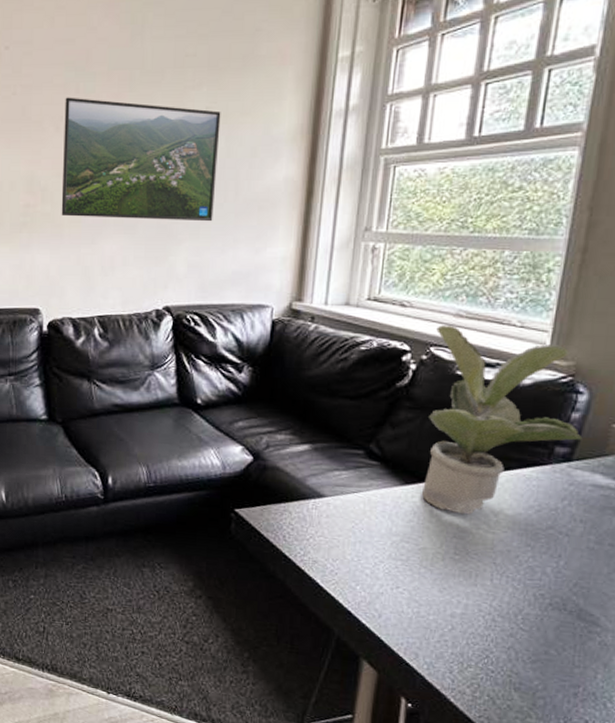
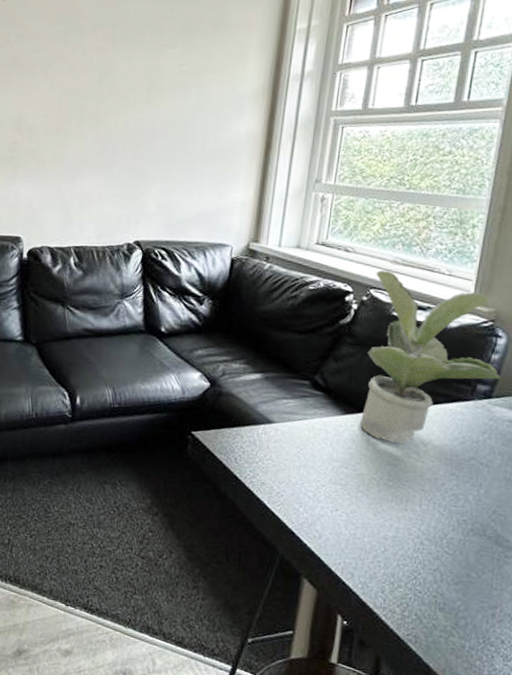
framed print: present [61,97,221,222] -> none [45,47,193,167]

